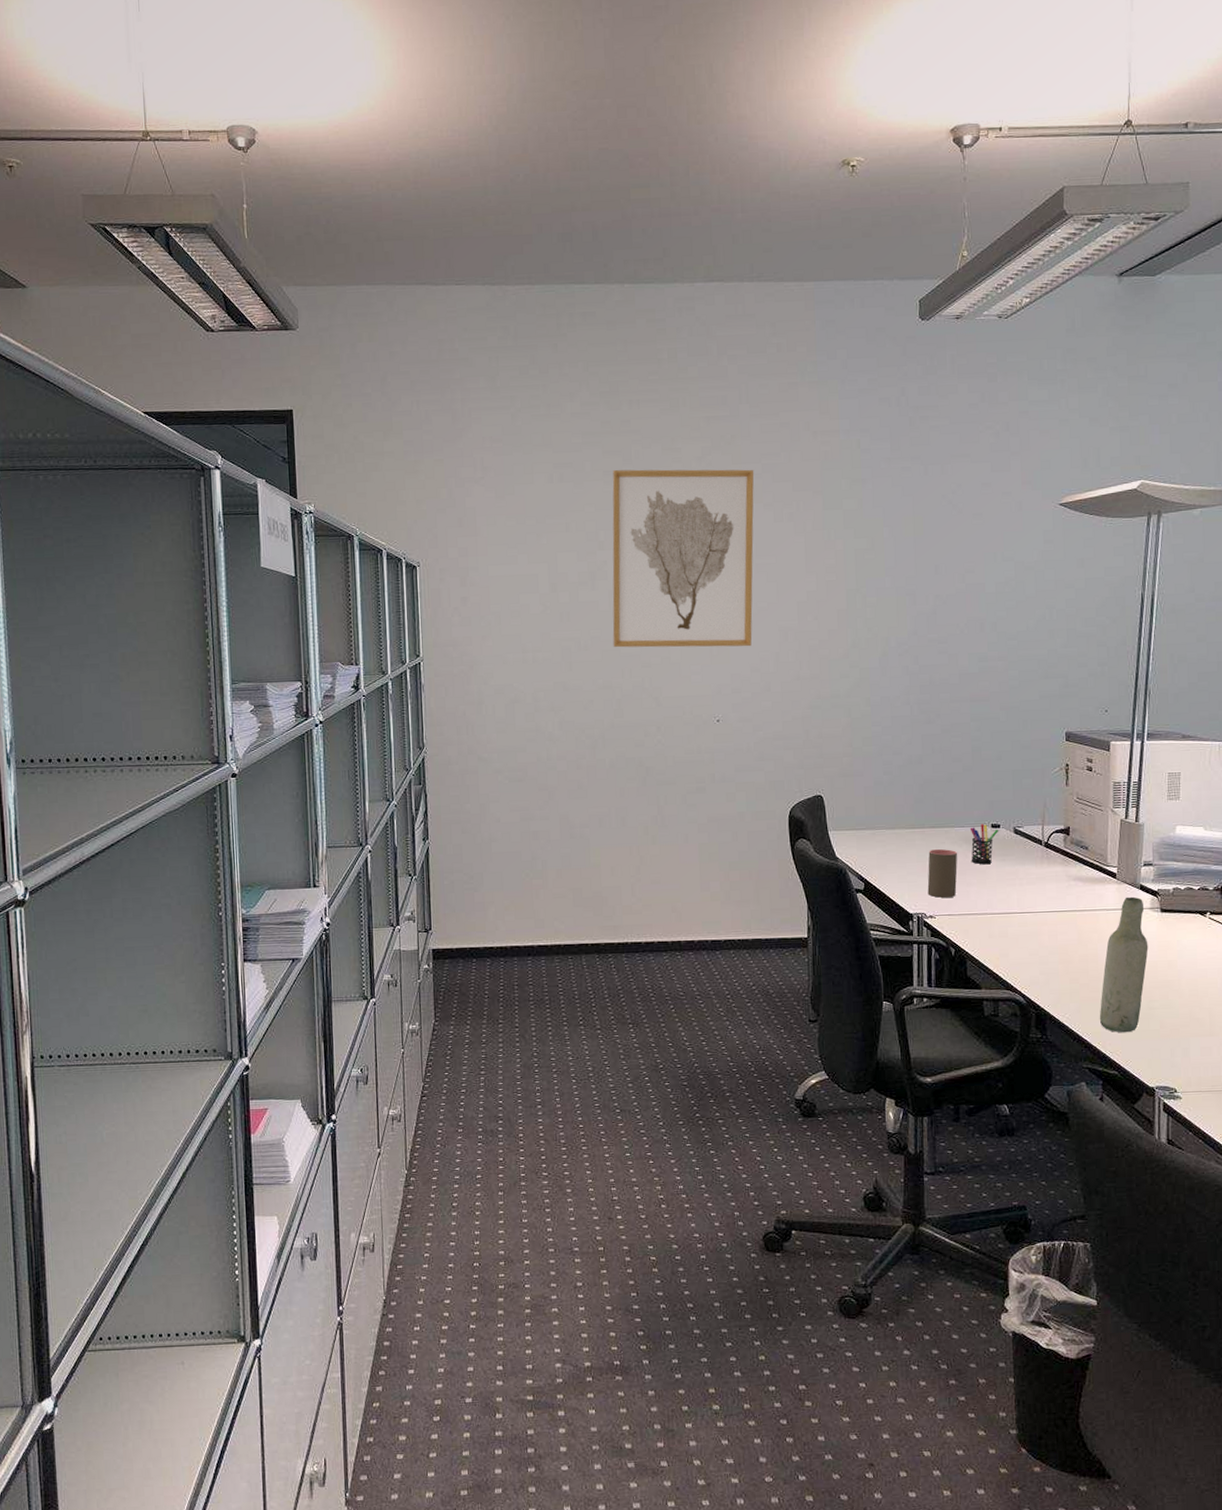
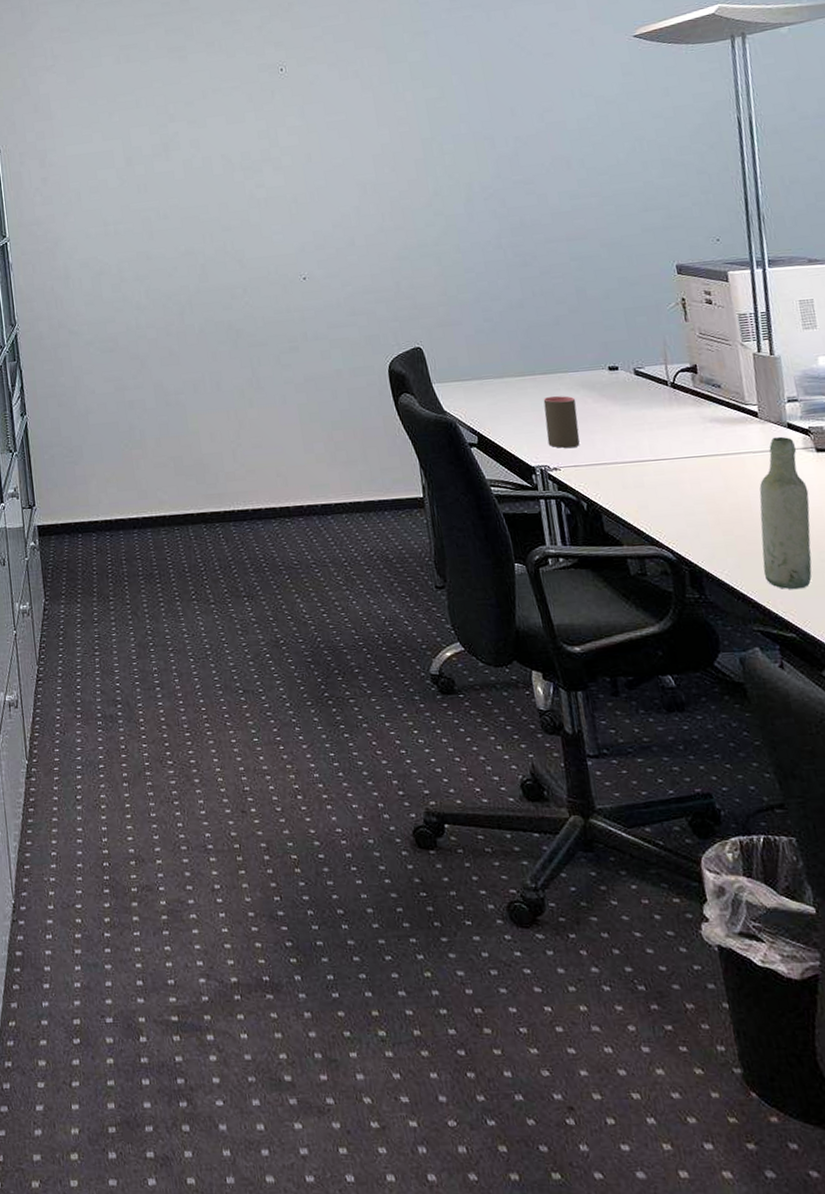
wall art: present [612,469,754,648] -> none [176,33,331,214]
pen holder: present [970,823,998,865] -> none [585,366,617,411]

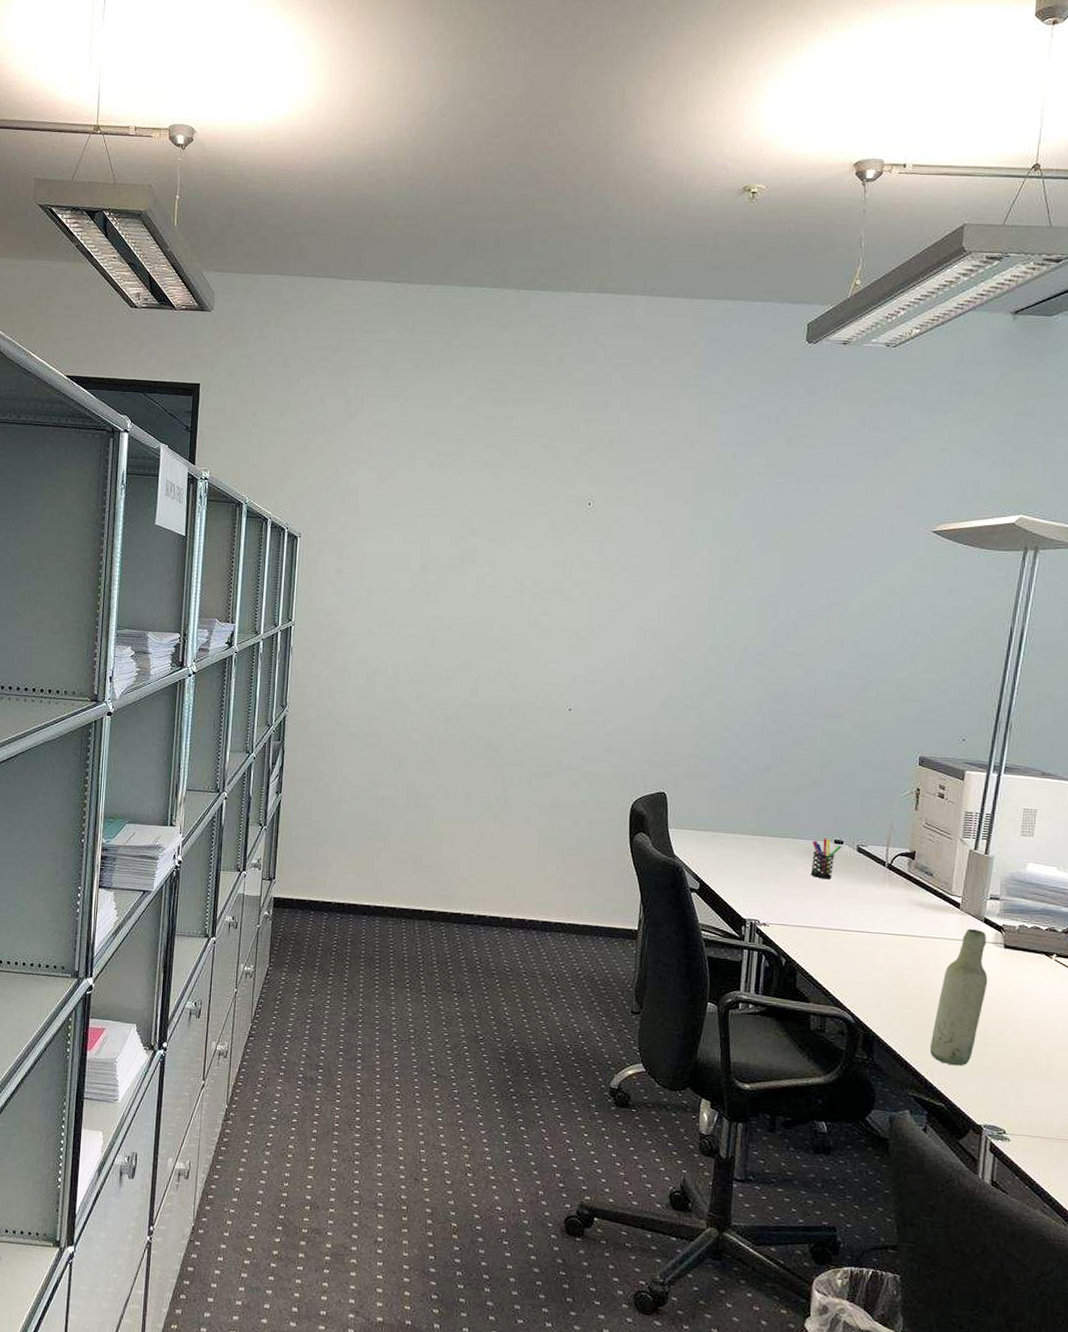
cup: present [543,395,580,448] -> none [763,858,798,907]
pen holder: none [585,366,617,411] -> present [810,837,841,880]

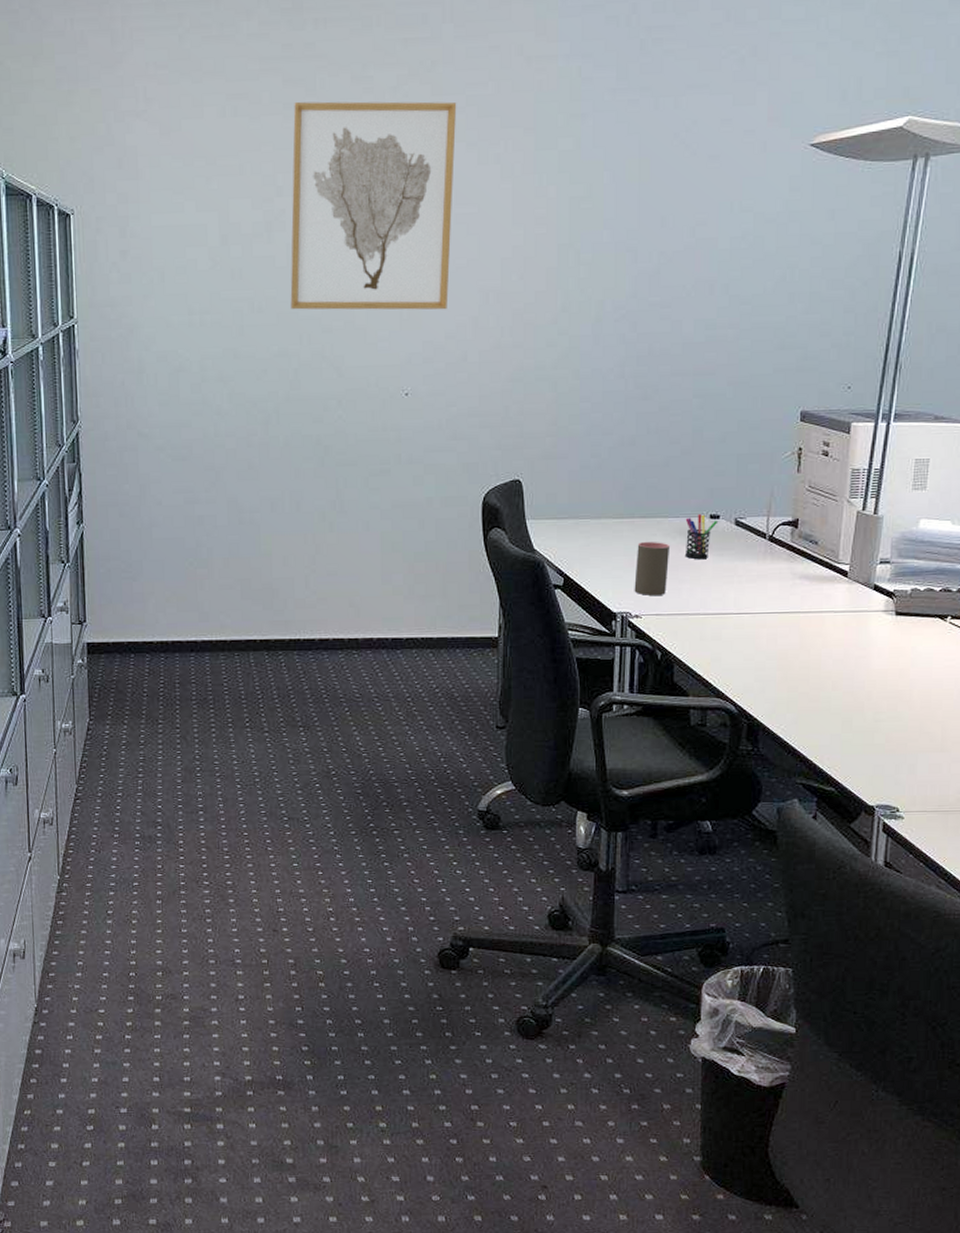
wall art: none [475,463,629,642] -> present [290,101,457,310]
cup: none [763,858,798,907] -> present [634,542,671,595]
bottle: present [929,928,988,1066] -> none [818,597,879,747]

